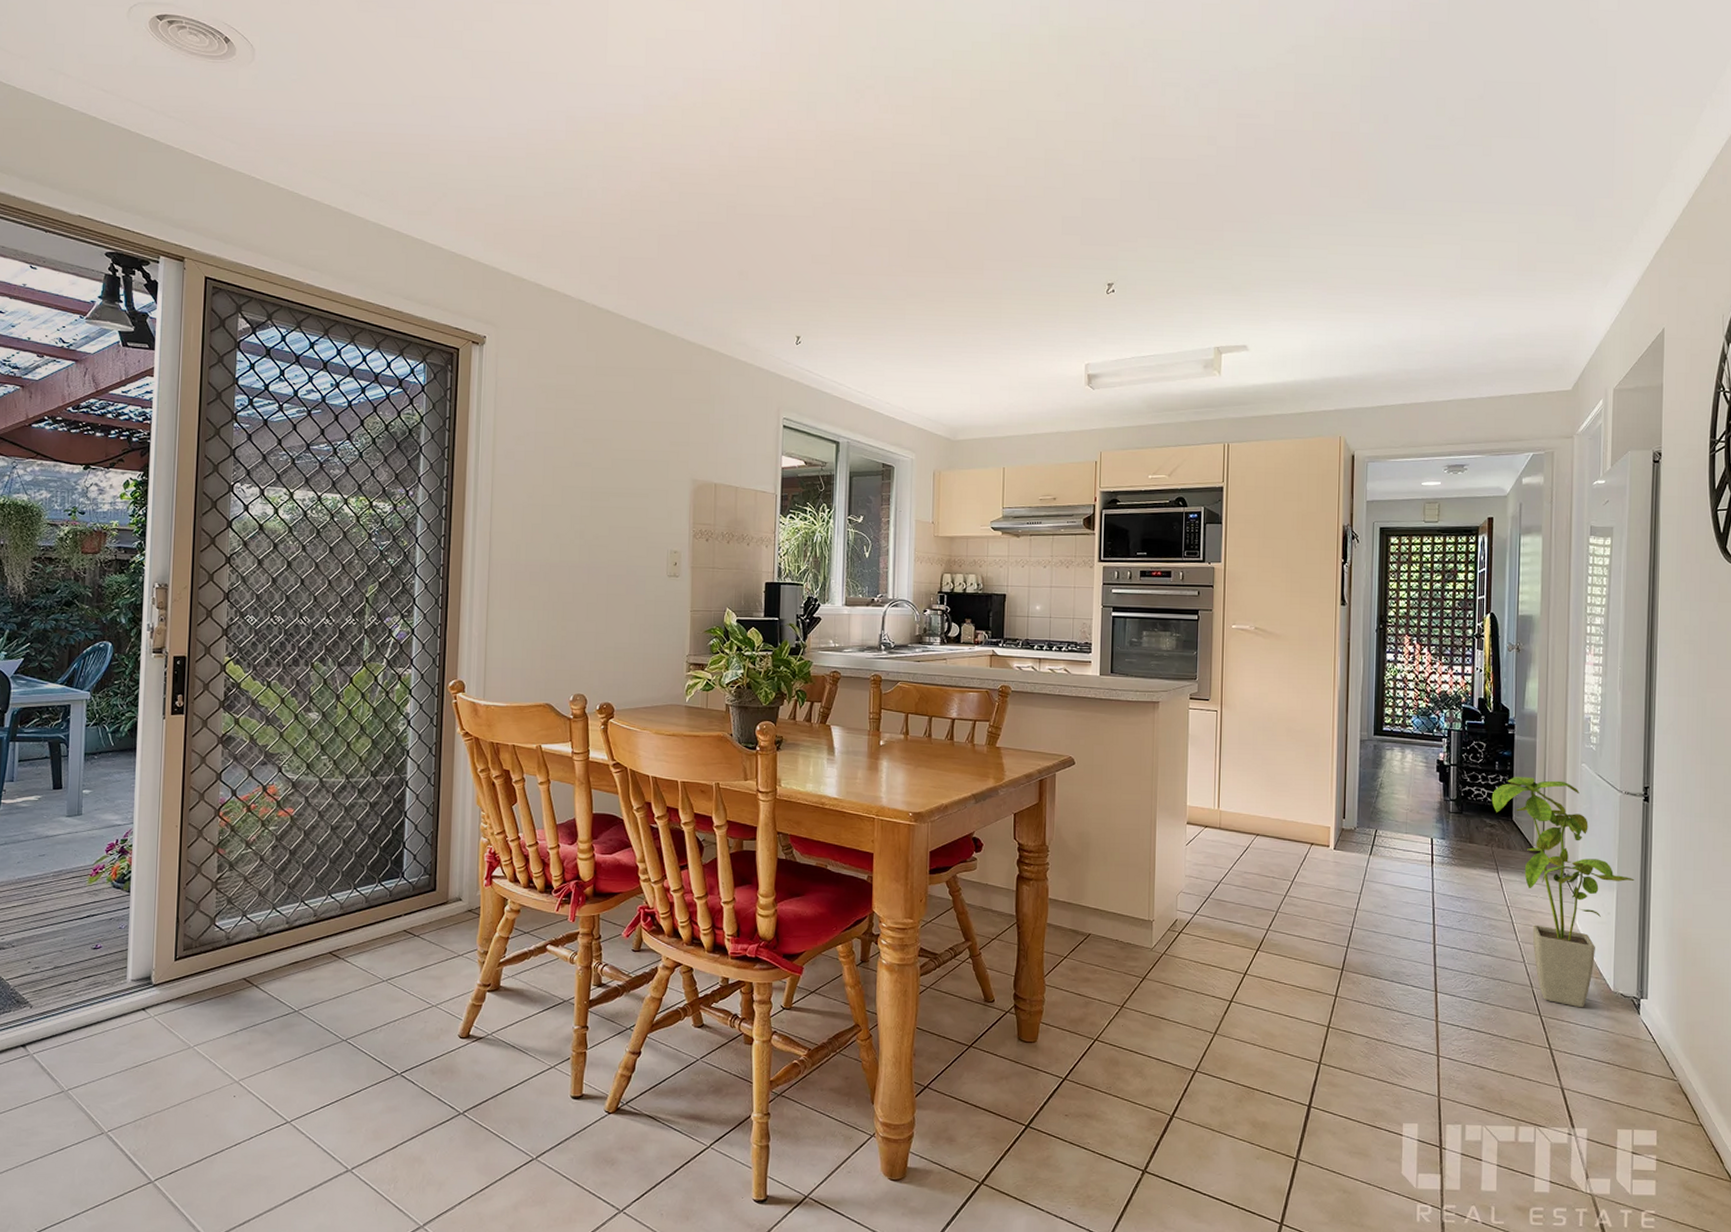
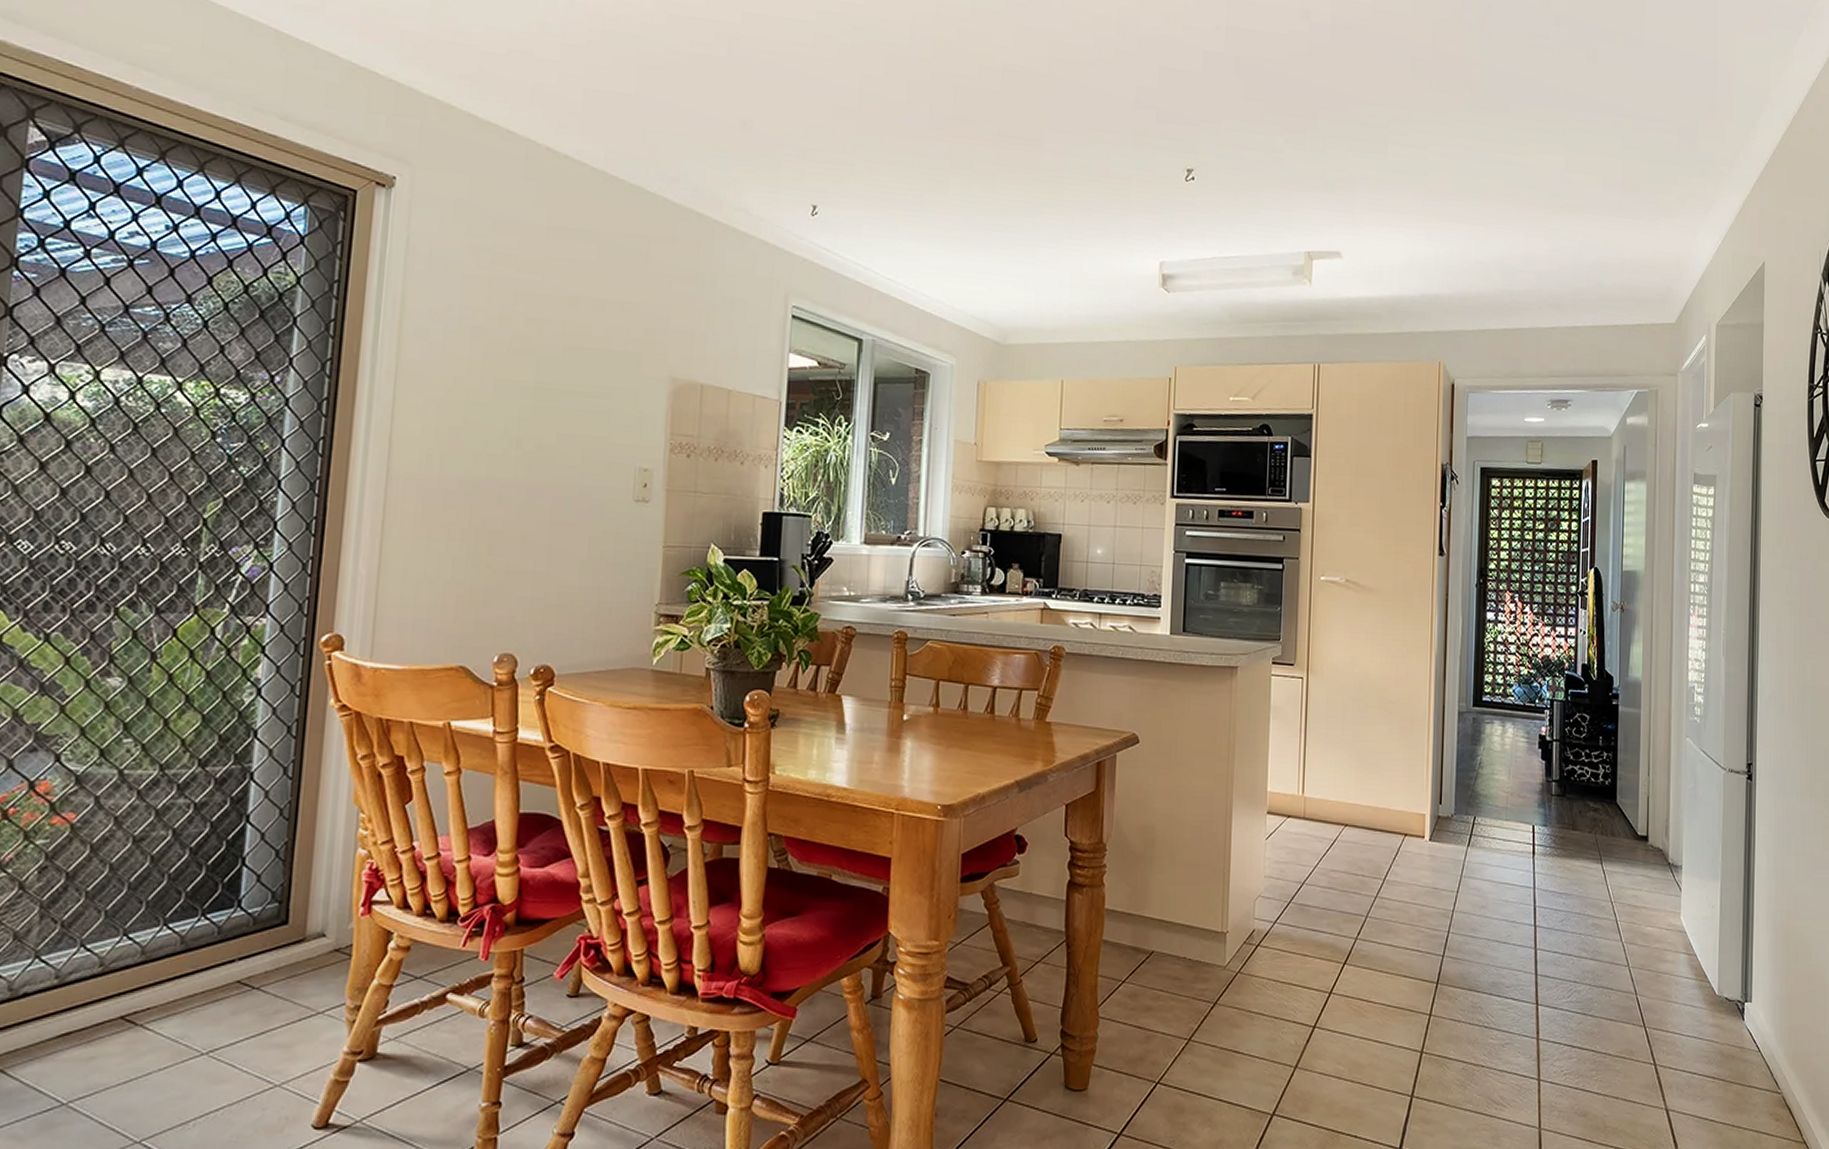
house plant: present [1491,777,1635,1008] -> none [1595,753,1739,1016]

